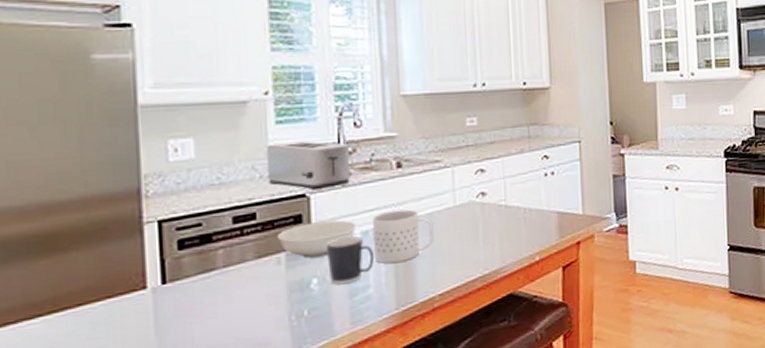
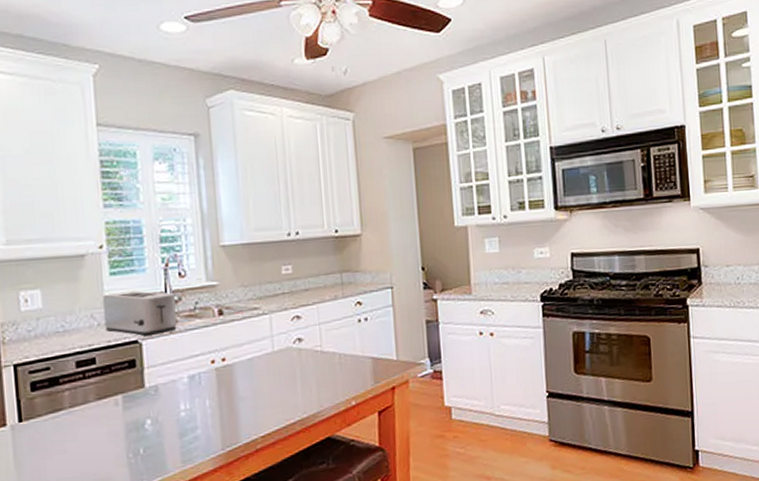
bowl: present [276,220,357,258] -> none [114,364,184,400]
mug: present [326,236,375,285] -> none [158,380,201,426]
mug: present [373,209,434,264] -> none [198,355,255,407]

